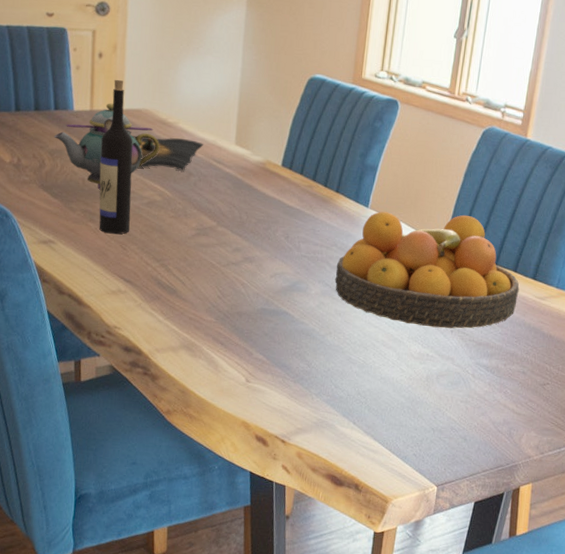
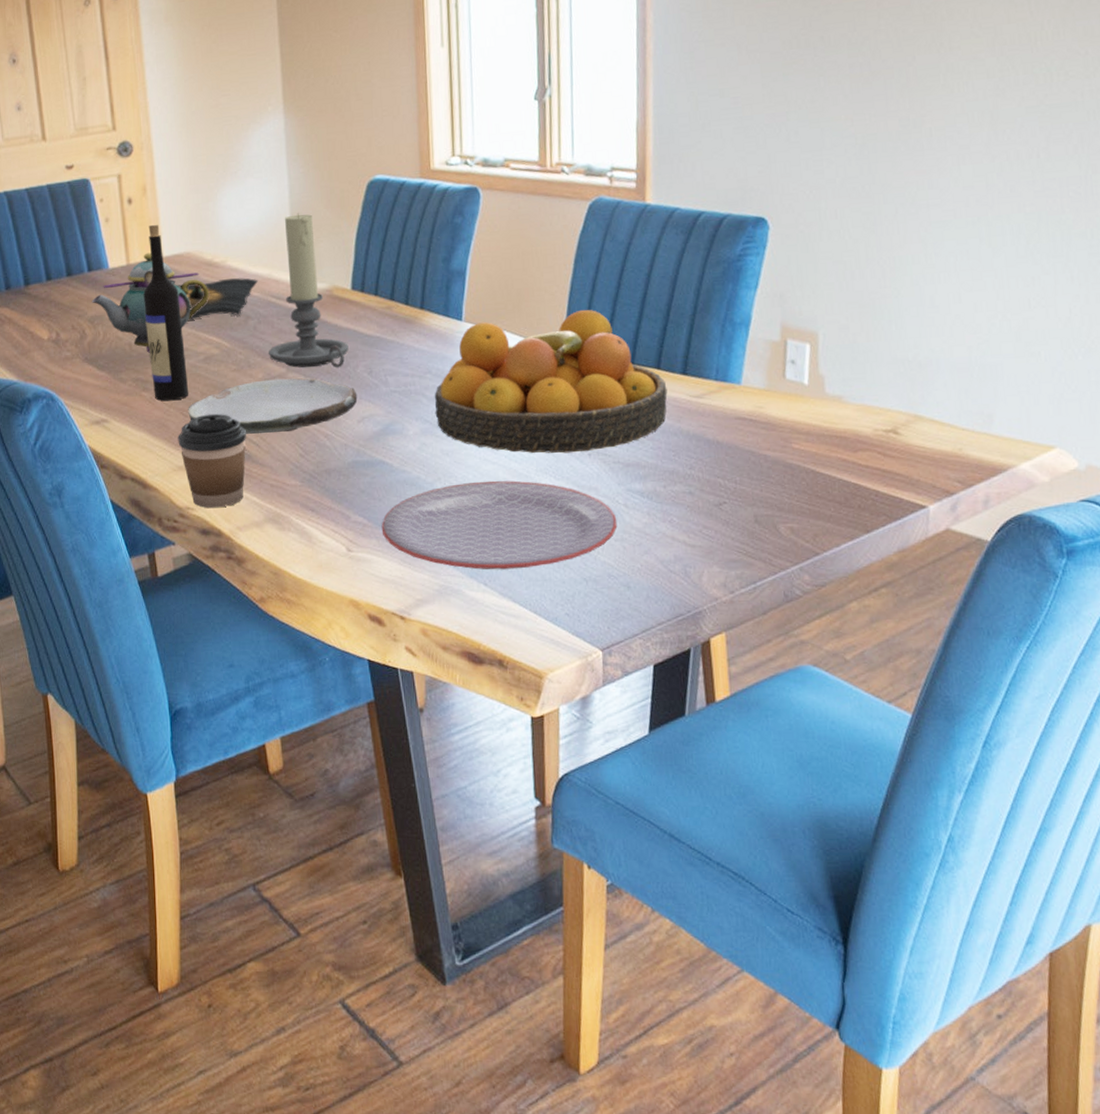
coffee cup: none [114,250,175,331] -> present [178,413,246,508]
plate: none [126,229,274,276] -> present [188,378,358,435]
candle holder: none [204,93,272,230] -> present [269,213,349,368]
plate: none [277,339,465,415] -> present [381,480,618,570]

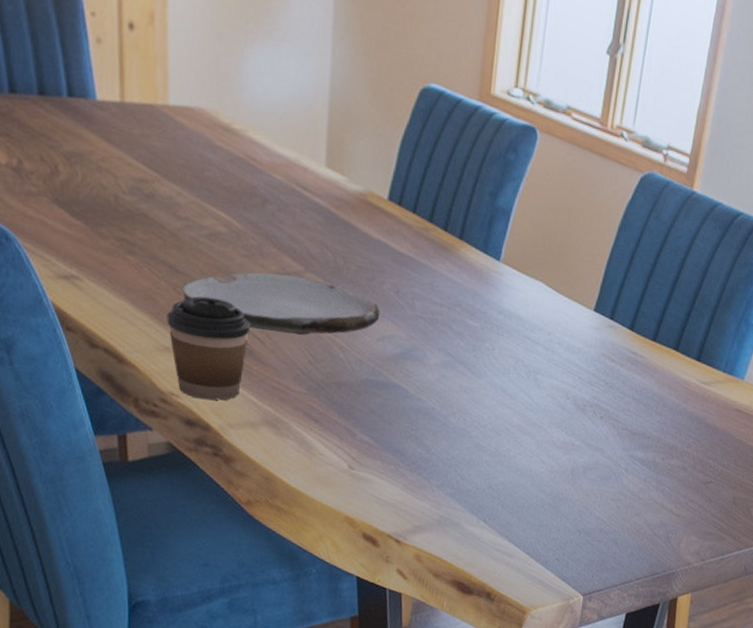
teapot: present [91,252,210,353] -> none [69,94,223,213]
wine bottle: present [143,224,189,401] -> none [138,62,186,274]
tequila: present [176,278,259,319] -> none [182,142,284,197]
candle holder: present [269,213,349,368] -> none [286,99,377,280]
plate: present [381,480,618,570] -> none [388,421,617,513]
fruit bowl: present [434,309,668,454] -> none [459,267,681,415]

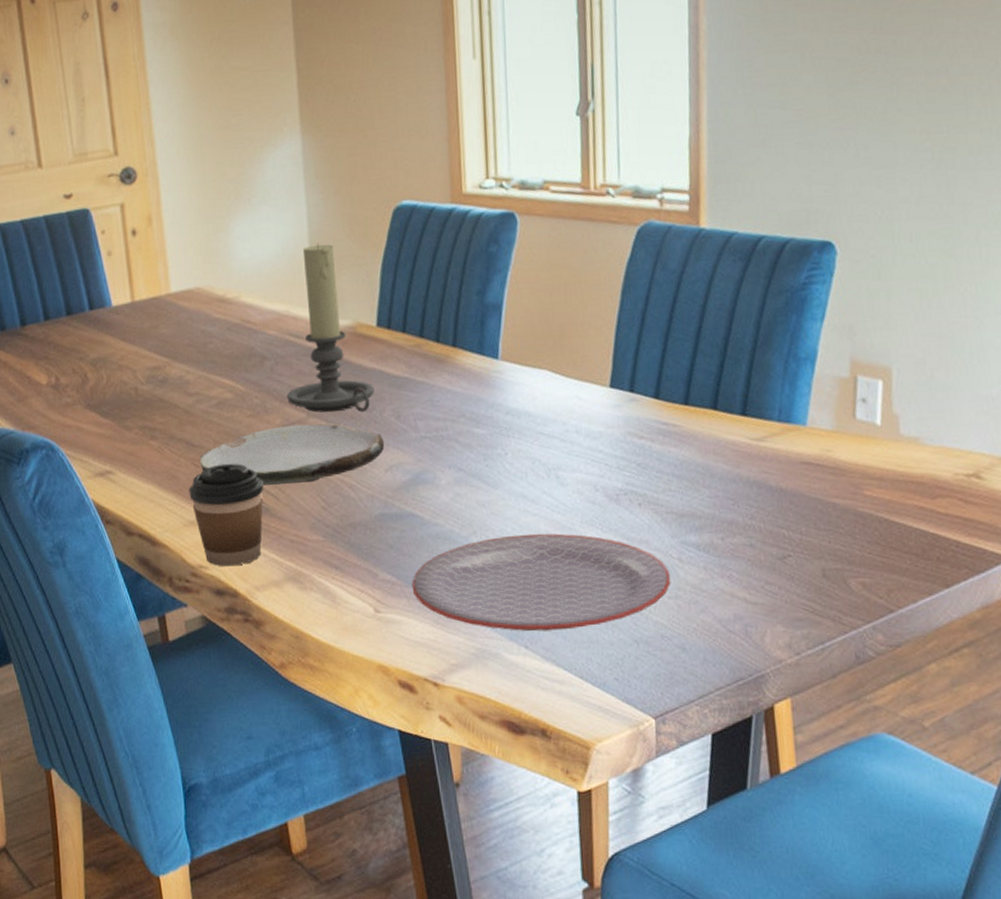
candle holder: none [286,99,377,280] -> present [287,243,374,413]
plate: none [388,421,617,513] -> present [411,533,671,632]

